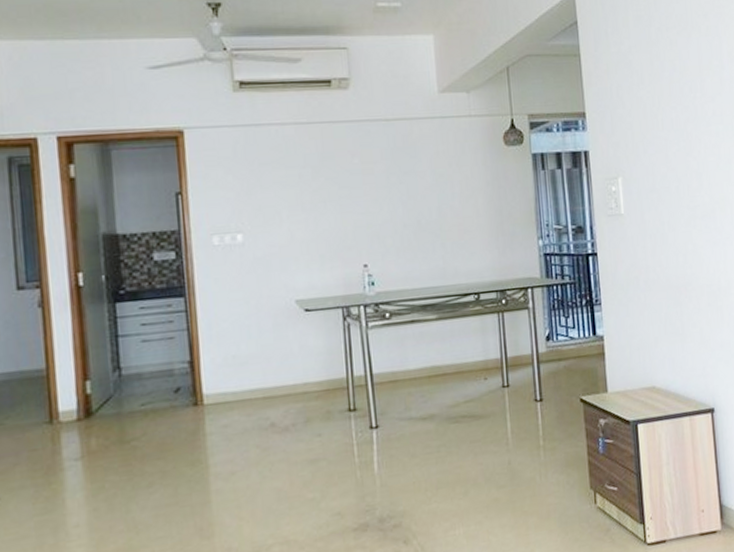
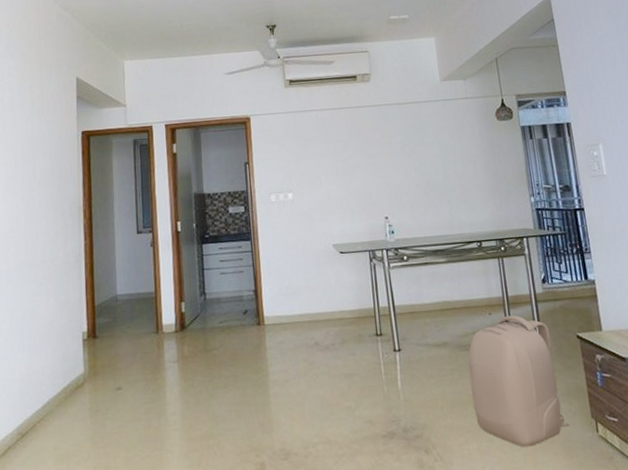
backpack: none [458,379,567,528] -> present [468,315,570,448]

